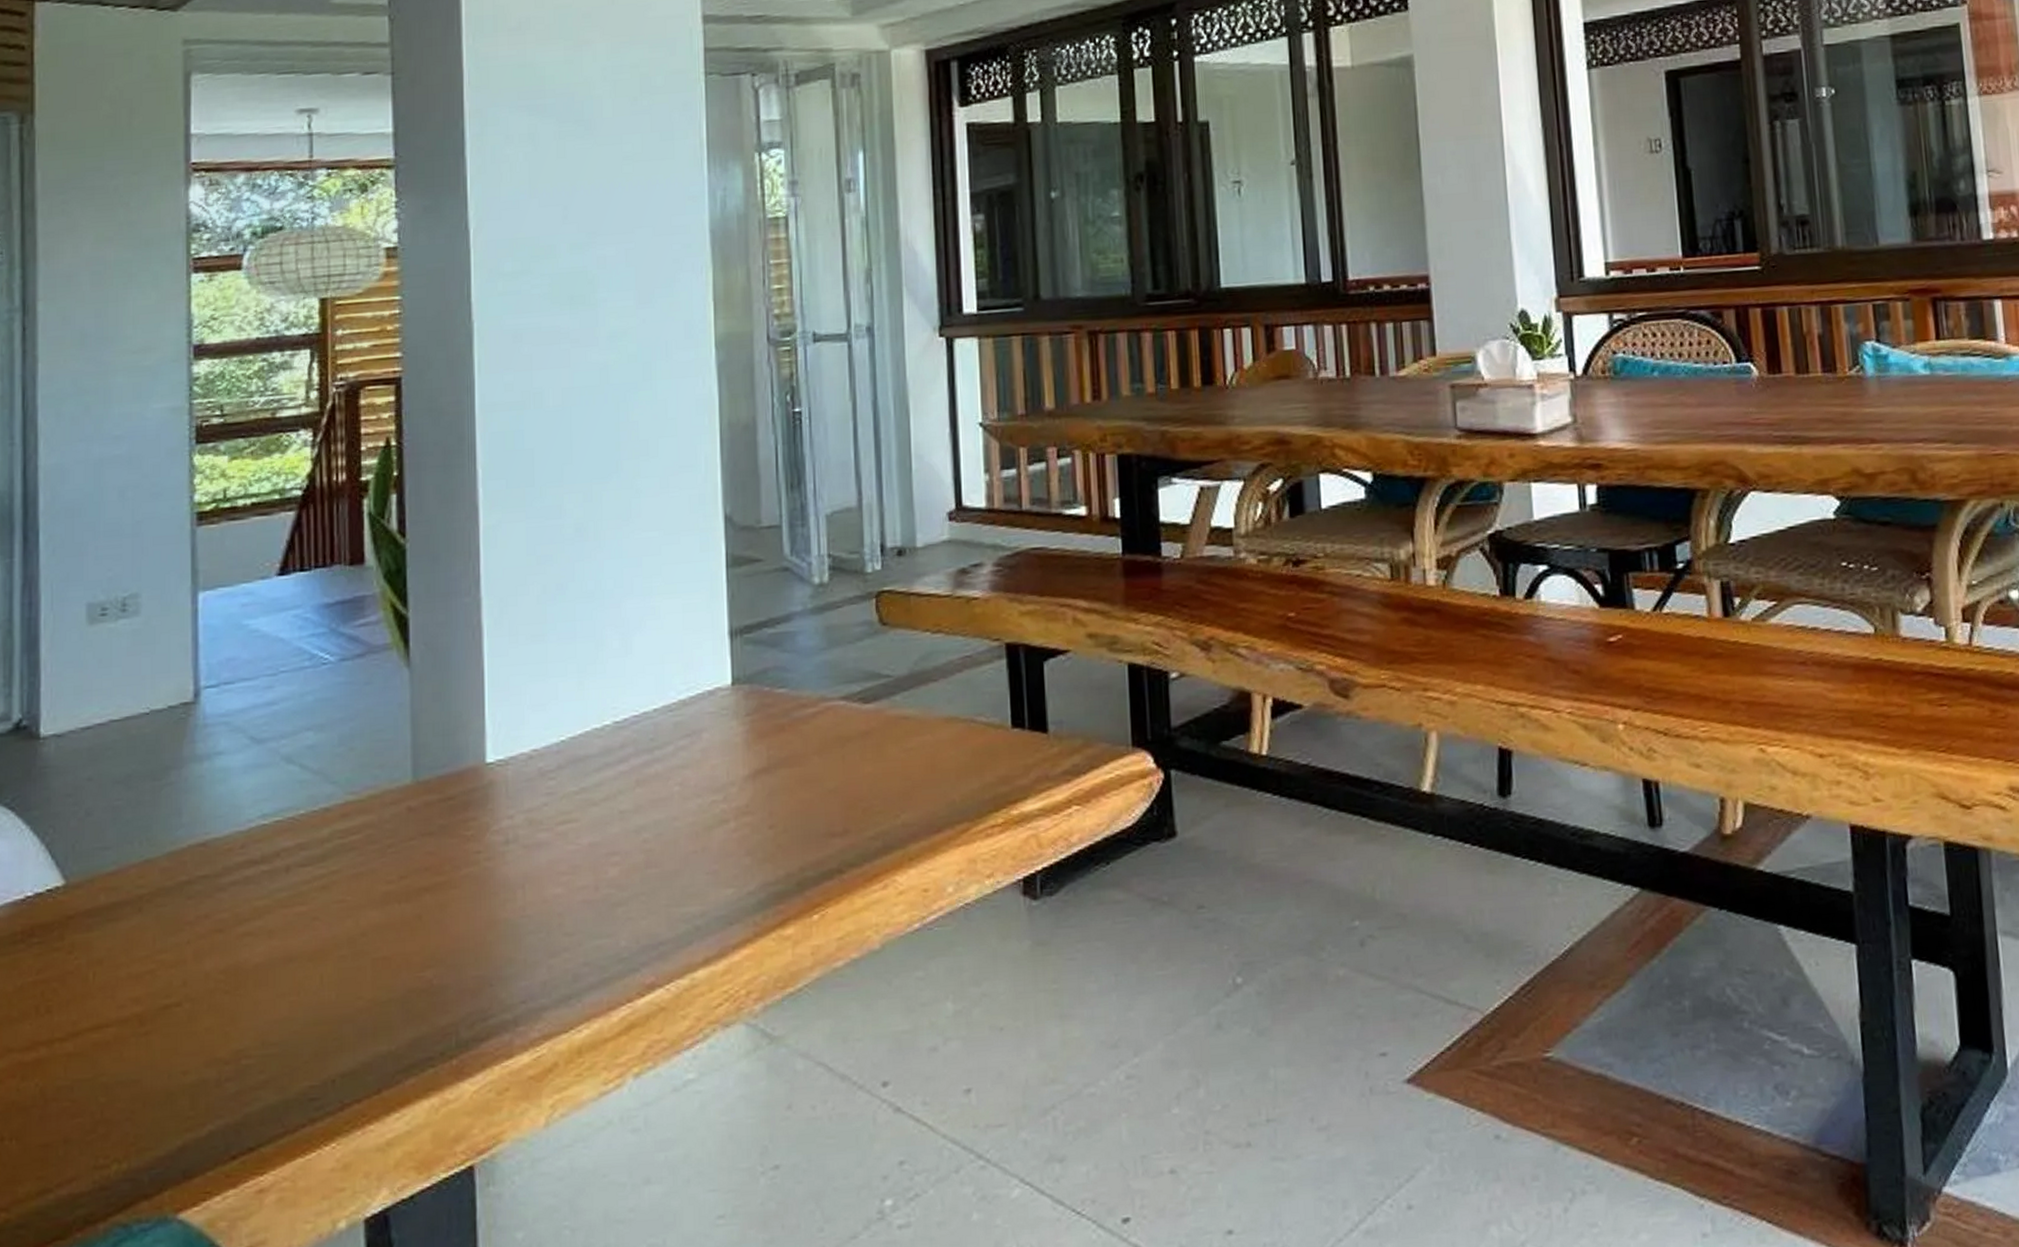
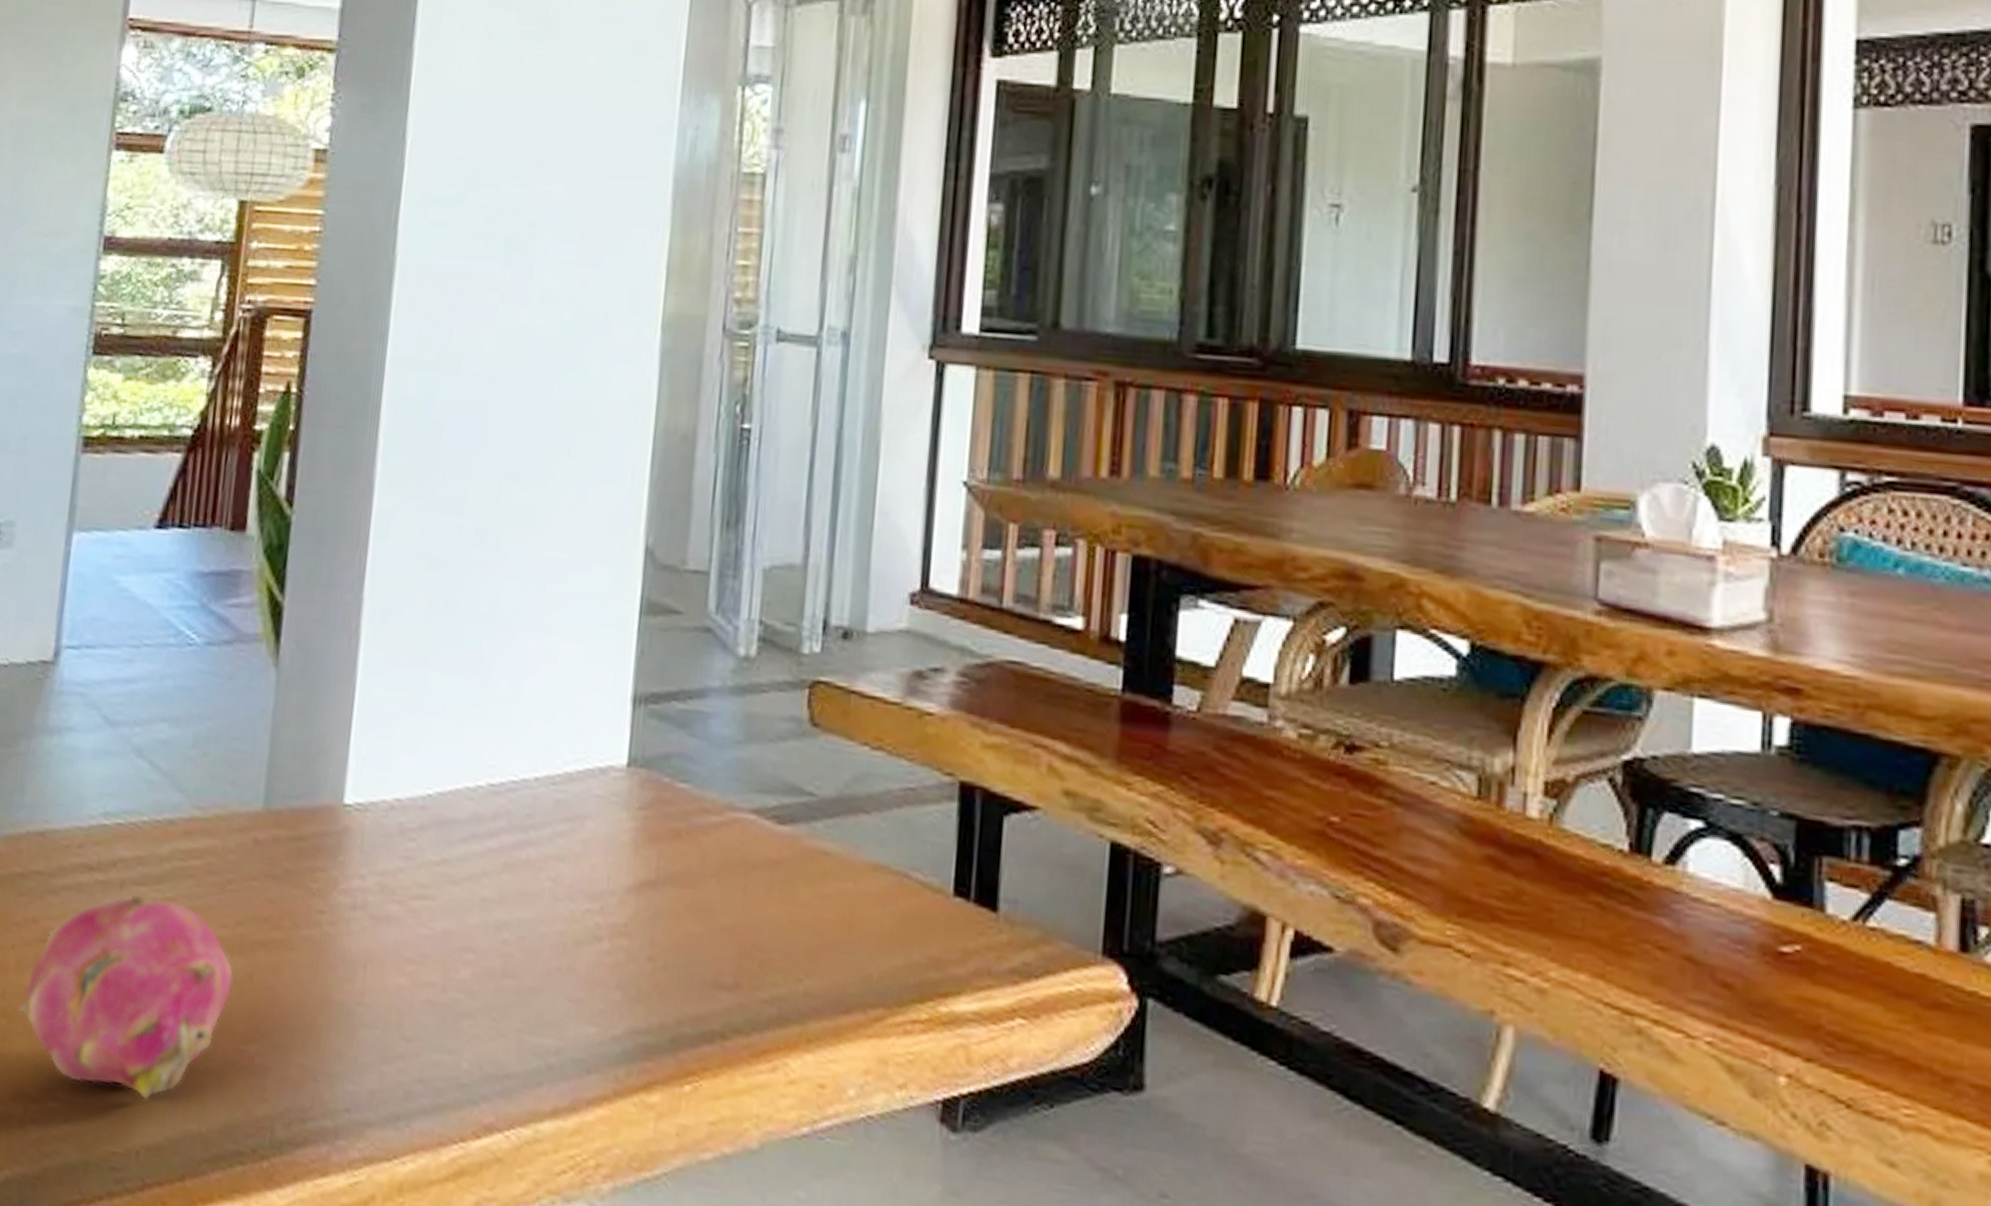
fruit: none [202,871,404,1039] -> present [19,893,234,1101]

